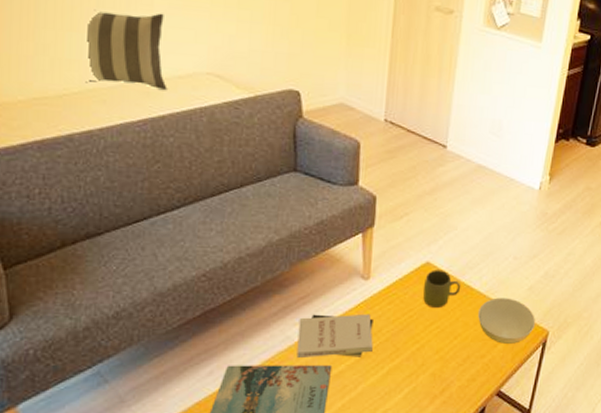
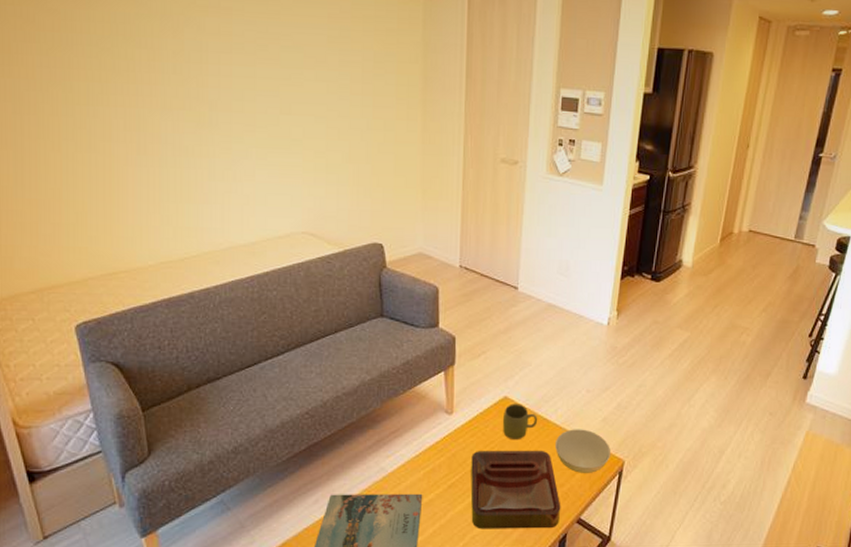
pillow: present [85,11,167,90] -> none [202,182,270,249]
books: present [296,313,373,359] -> none [391,446,459,488]
decorative tray: none [384,318,481,403] -> present [470,450,561,529]

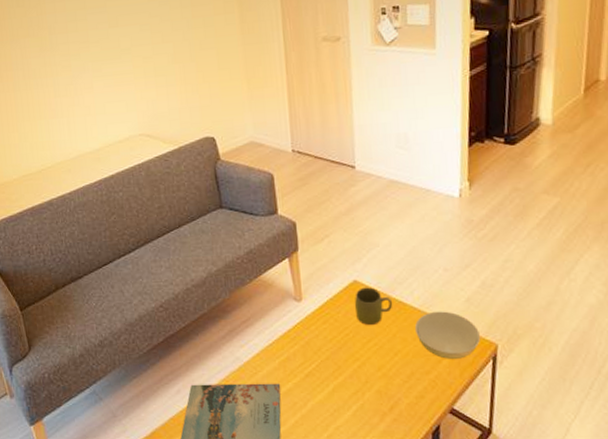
decorative tray: present [470,450,561,529] -> none [326,335,431,420]

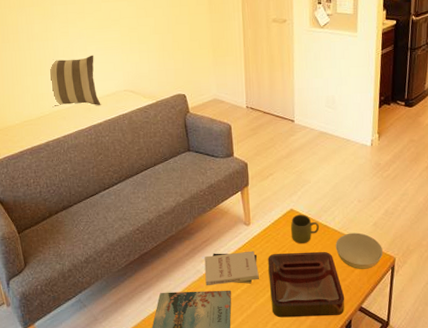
pillow: none [51,92,112,158] -> present [50,55,101,107]
books: none [244,333,316,378] -> present [204,250,259,286]
decorative tray: none [326,335,431,420] -> present [268,251,345,318]

